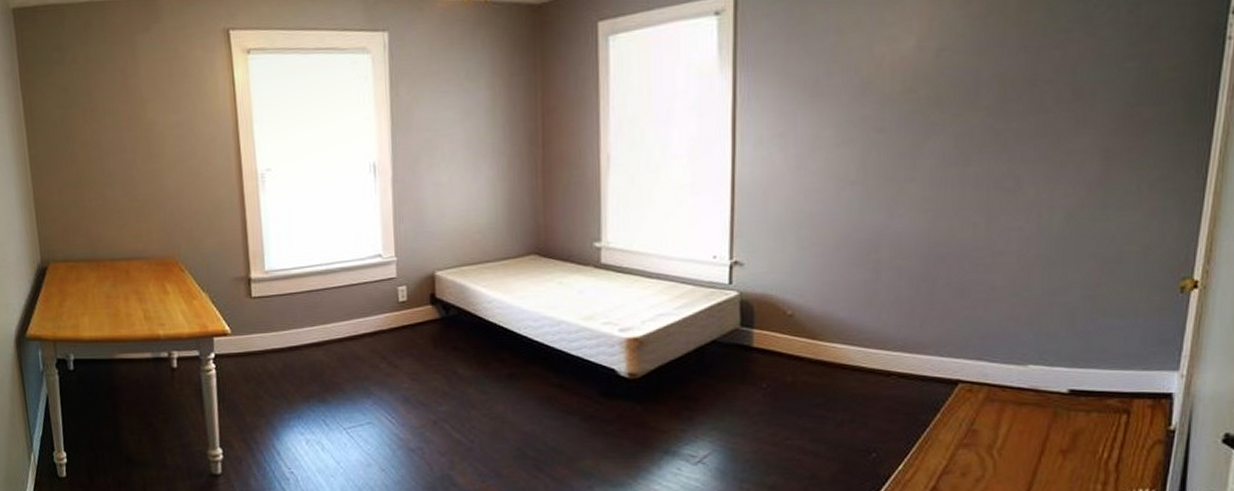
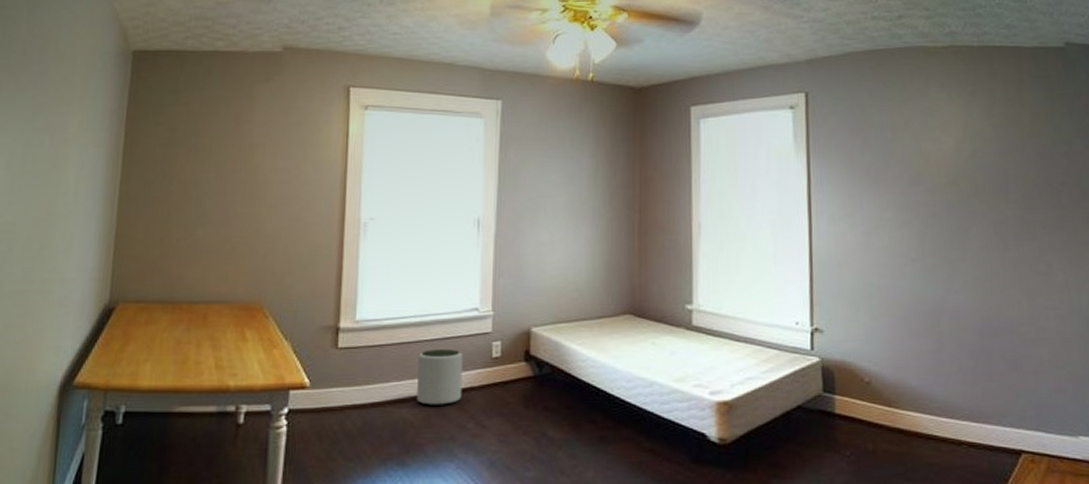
plant pot: none [328,295,373,348] -> present [417,349,463,405]

